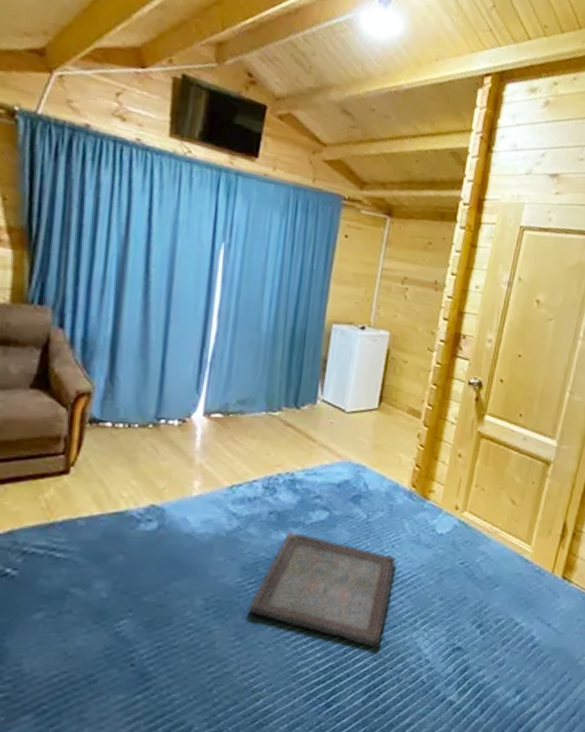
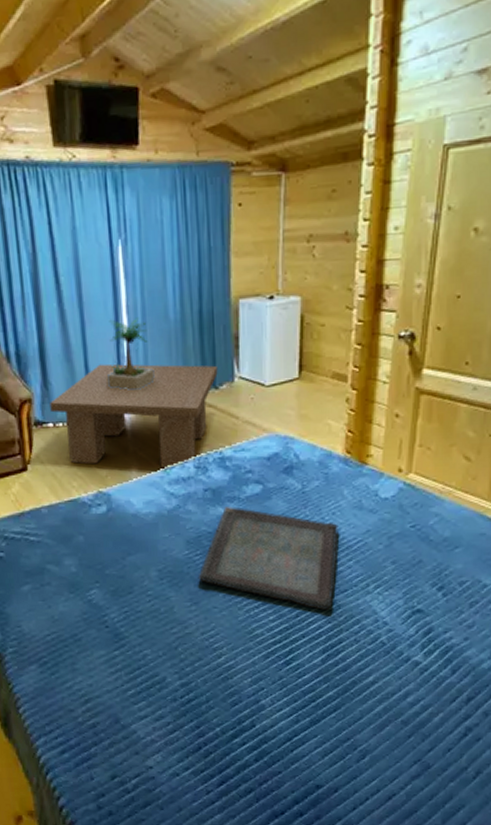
coffee table: none [112,366,302,488] -> present [50,364,218,470]
potted plant: none [182,321,237,400] -> present [106,317,155,392]

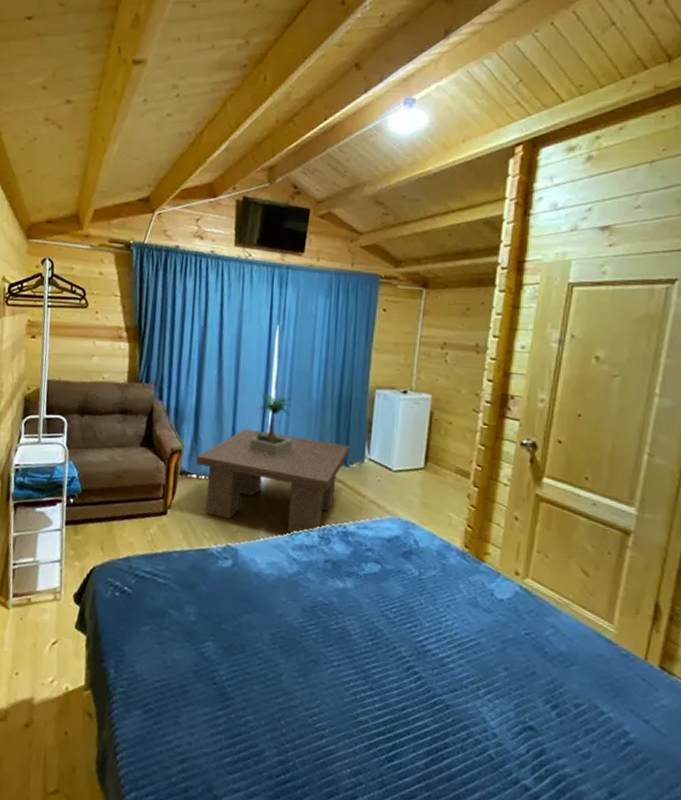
serving tray: present [198,507,339,610] -> none [309,581,452,708]

